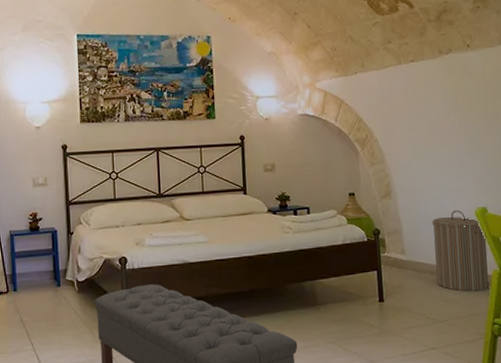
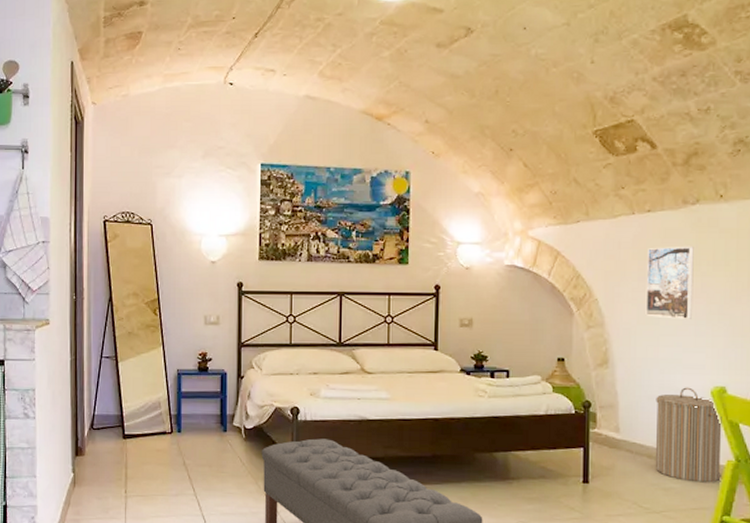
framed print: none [414,89,454,152] -> present [645,246,694,319]

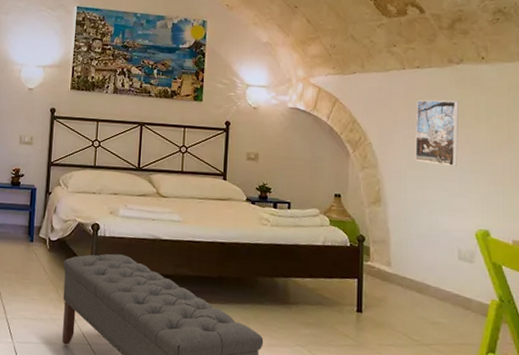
laundry hamper: present [655,387,722,483] -> none [424,228,486,320]

